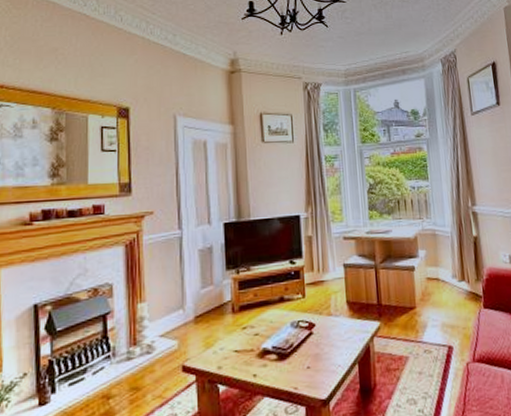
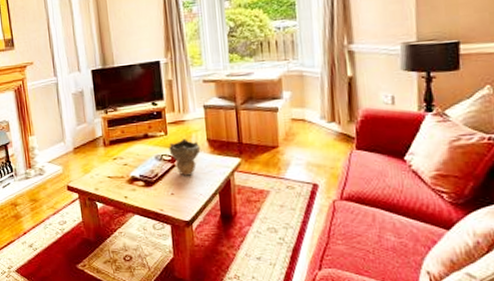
decorative bowl: none [306,301,340,345] -> present [169,139,201,176]

